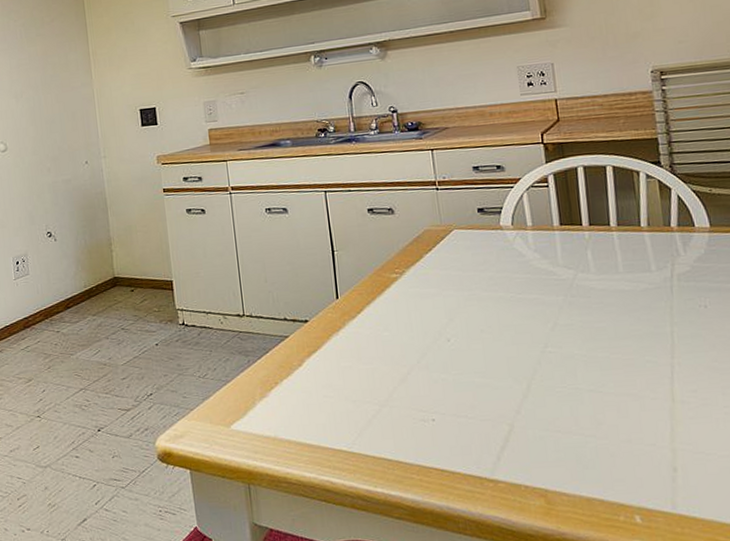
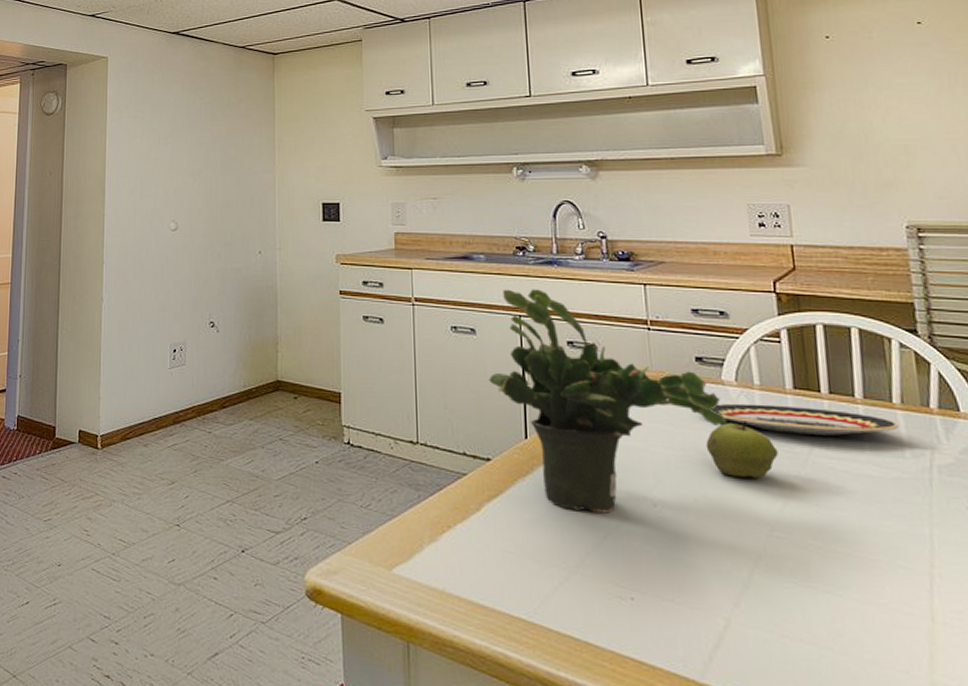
potted plant: none [301,165,506,355] -> present [488,289,727,514]
apple: none [489,258,549,307] -> present [705,421,779,478]
plate: none [492,239,647,265] -> present [711,403,900,436]

